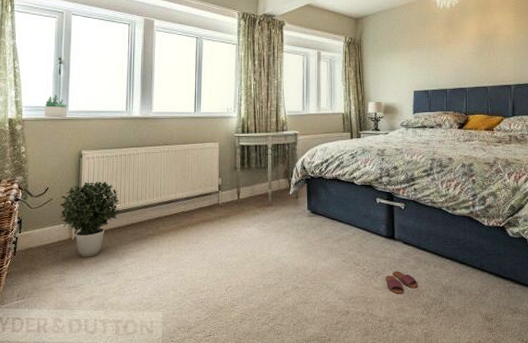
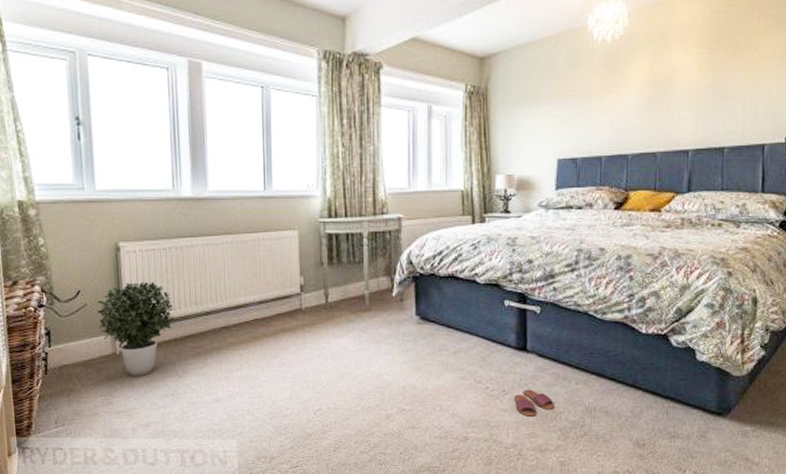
succulent plant: present [44,95,68,117] -> none [63,168,95,198]

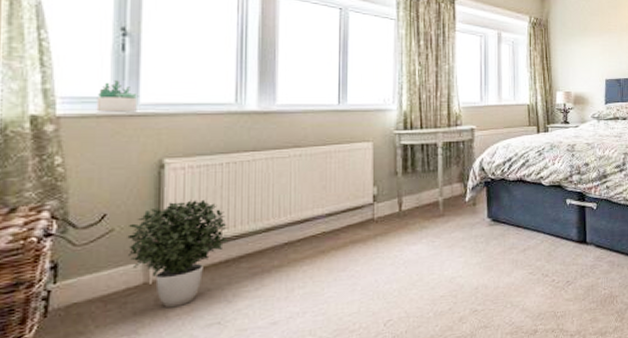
succulent plant: none [63,168,95,198] -> present [96,80,139,112]
slippers: present [514,389,554,417] -> none [577,277,611,303]

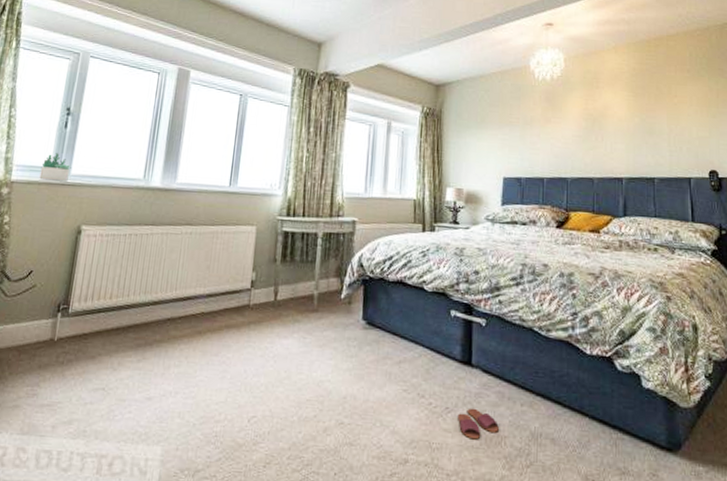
potted plant: present [127,199,229,309] -> none [43,266,124,367]
slippers: none [577,277,611,303] -> present [458,408,499,440]

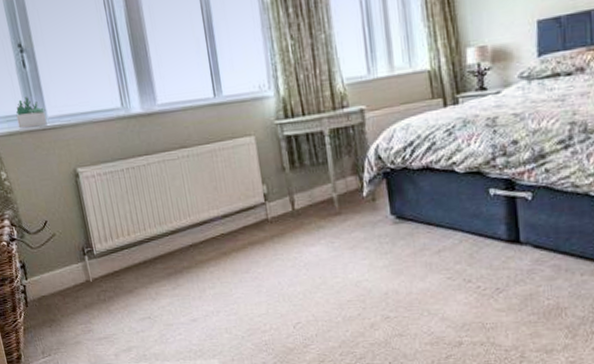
slippers: present [458,408,499,440] -> none [511,285,557,315]

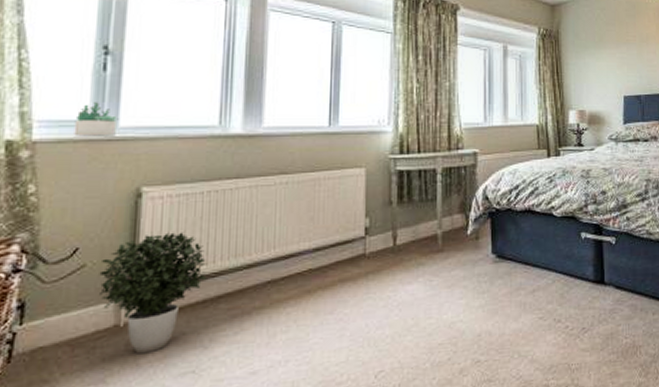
potted plant: none [65,205,143,303] -> present [99,232,208,355]

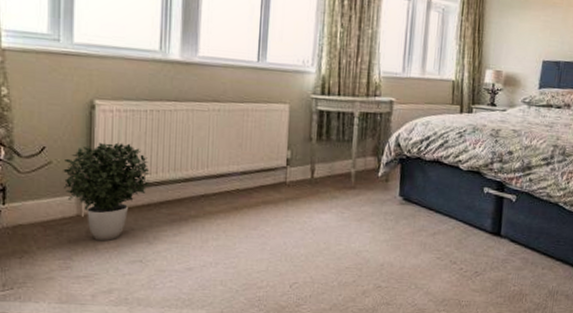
succulent plant: present [74,102,119,136] -> none [36,18,73,51]

